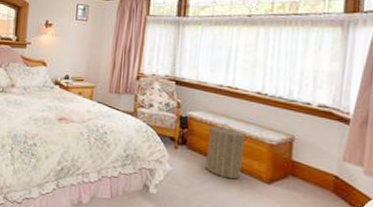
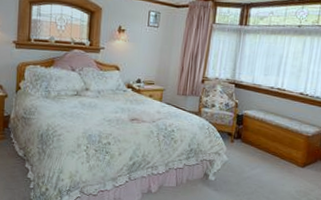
laundry hamper: present [206,123,247,180] -> none [255,120,289,166]

